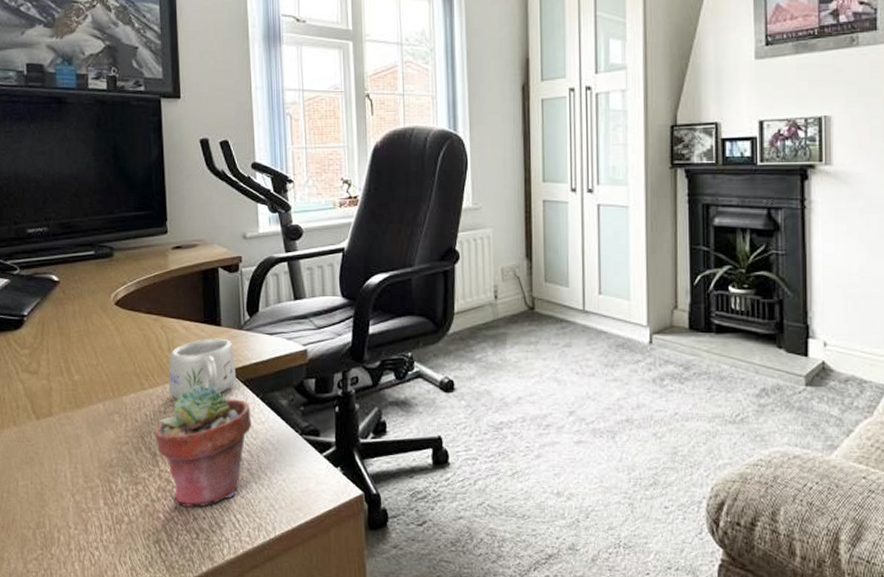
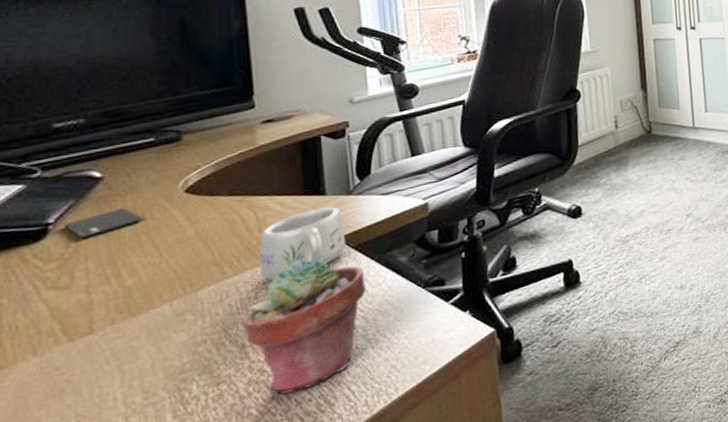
smartphone: none [34,311,86,333] -> present [64,208,143,239]

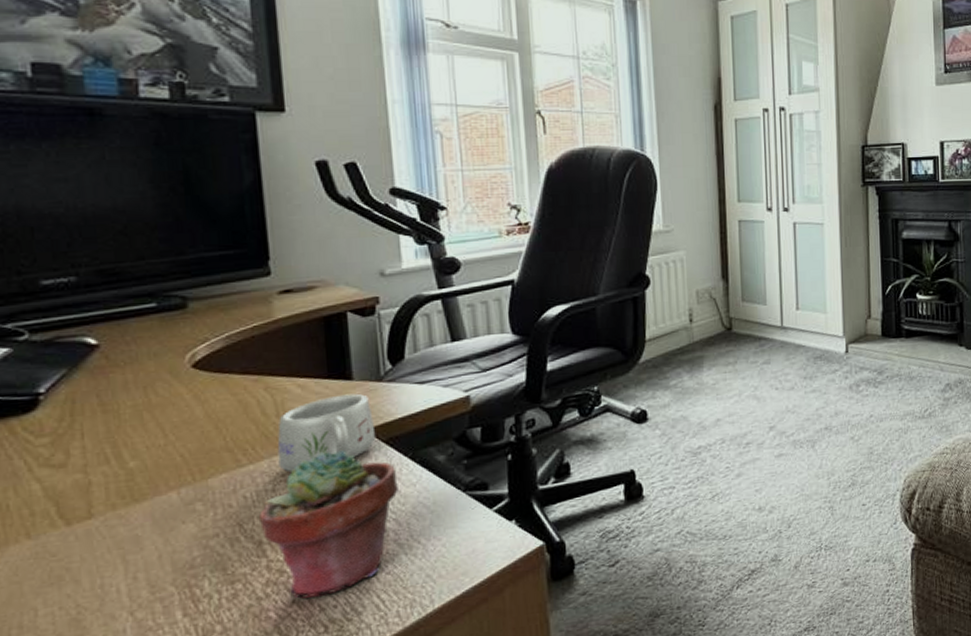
smartphone: present [64,208,143,239] -> none [57,381,145,413]

